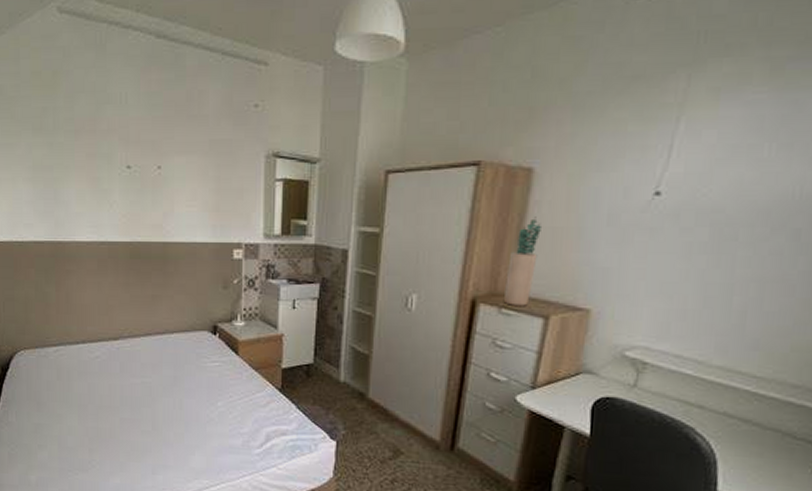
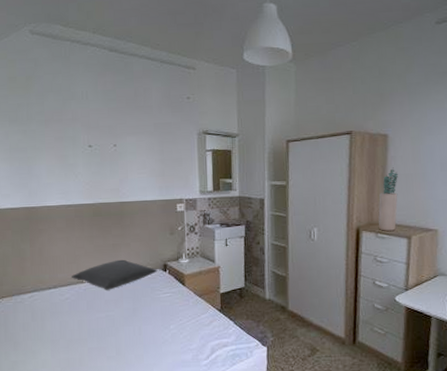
pillow: none [102,316,206,352] -> present [71,260,158,290]

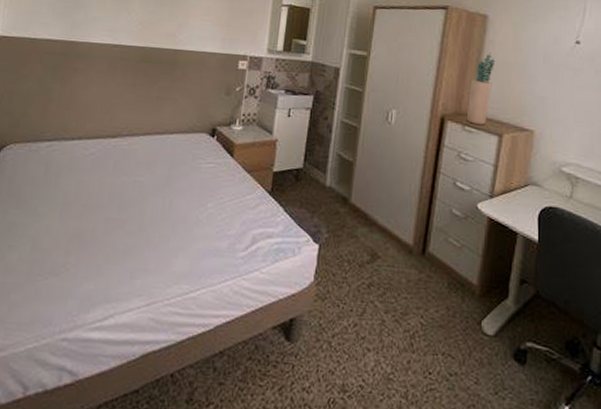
pillow: present [71,260,158,290] -> none [100,116,205,151]

